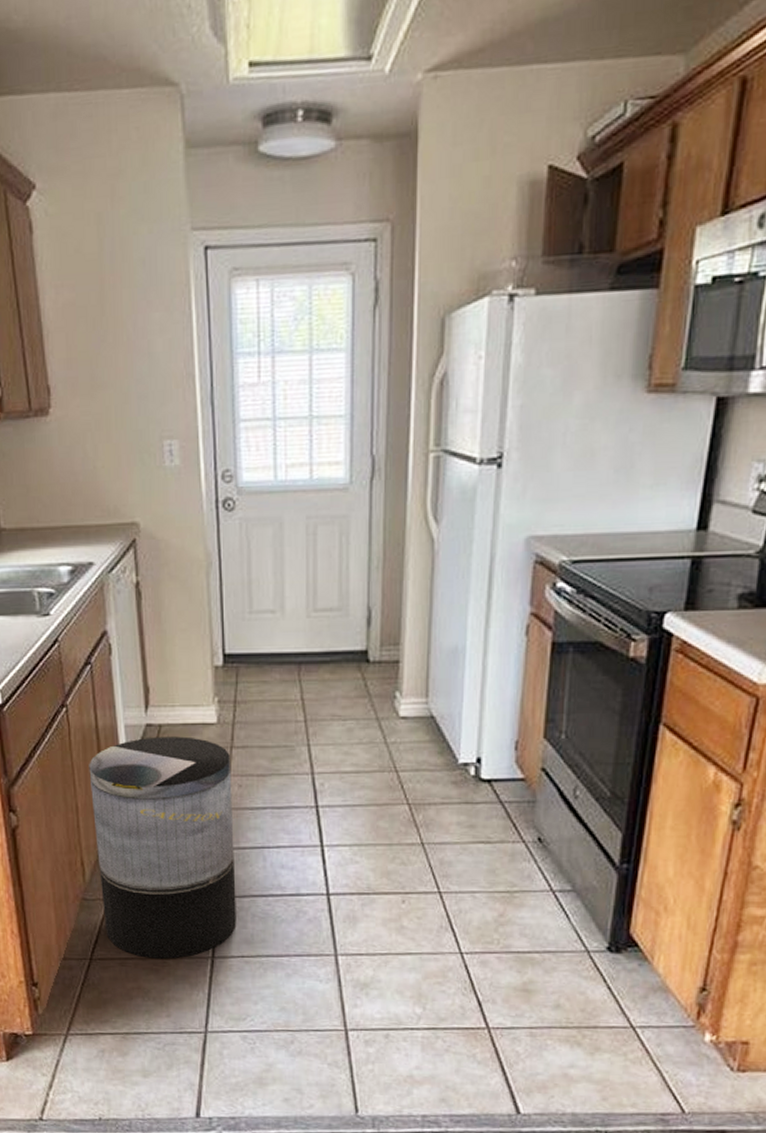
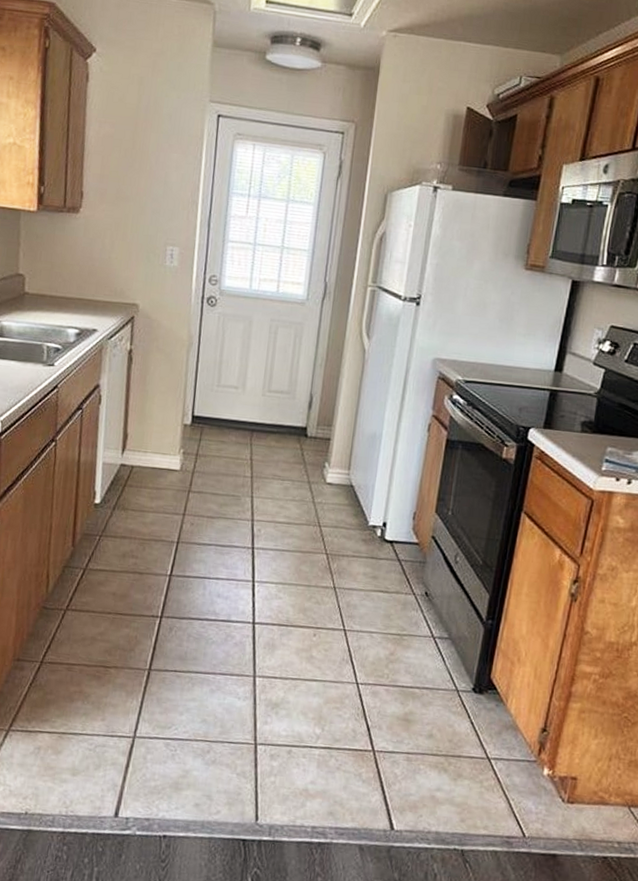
trash can: present [89,736,236,959] -> none [59,475,187,668]

